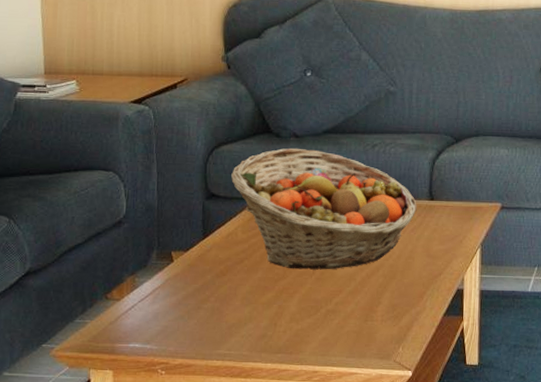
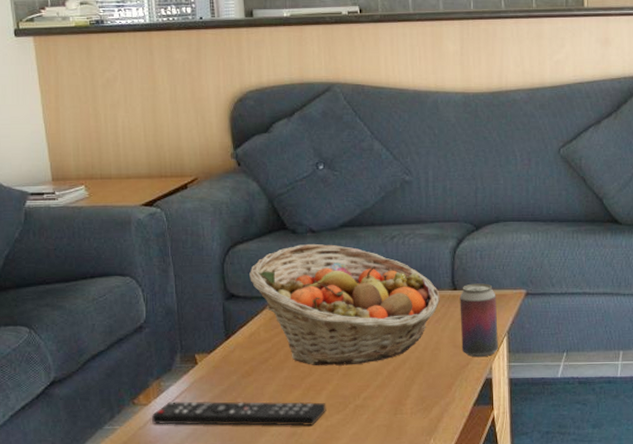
remote control: none [124,298,298,329] -> present [152,401,326,426]
beverage can: none [435,194,472,268] -> present [460,283,498,358]

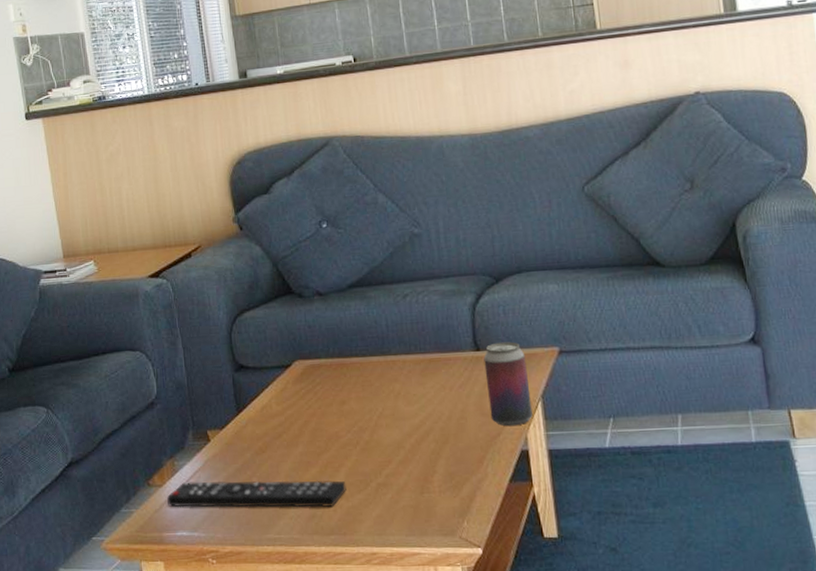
fruit basket: present [249,243,440,366] -> none [257,307,462,441]

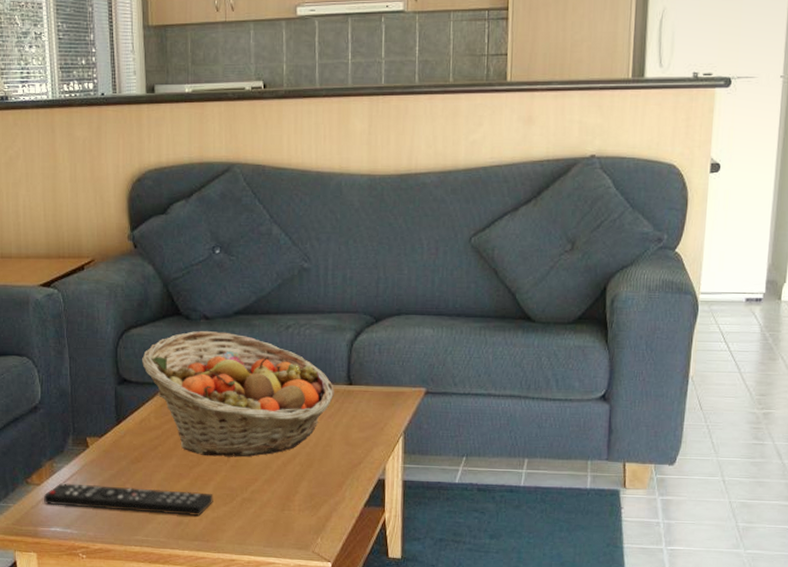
fruit basket: none [257,307,462,441] -> present [142,330,334,457]
beverage can: present [483,341,533,427] -> none [354,379,394,457]

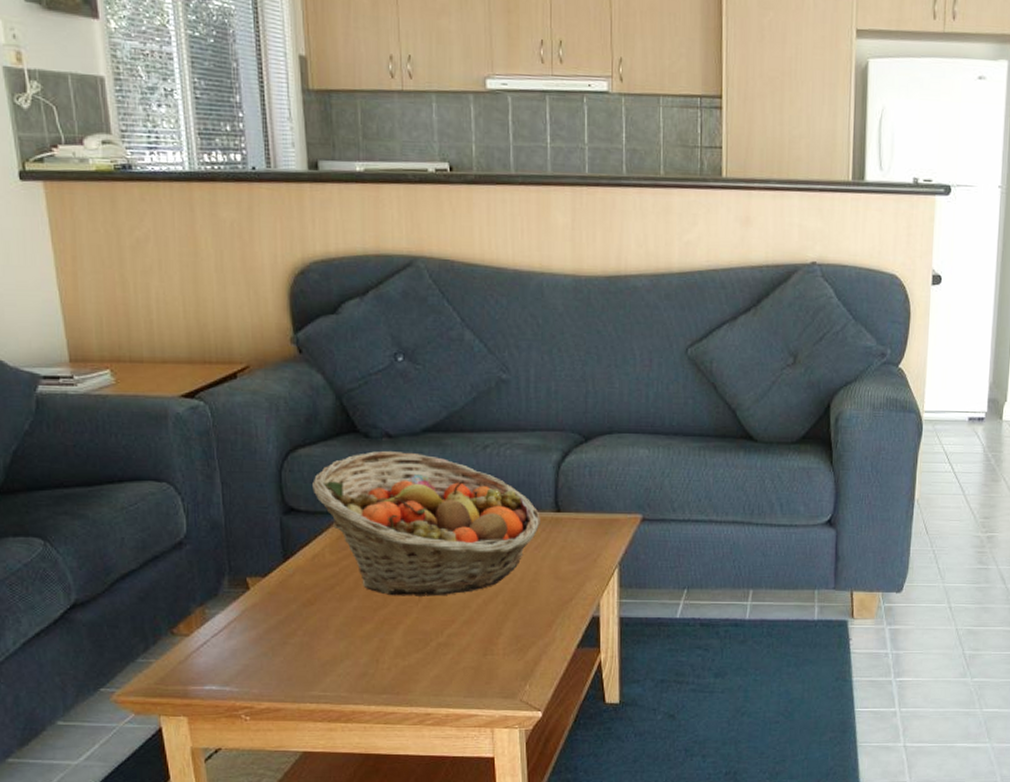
remote control: present [44,483,213,517] -> none [195,632,403,666]

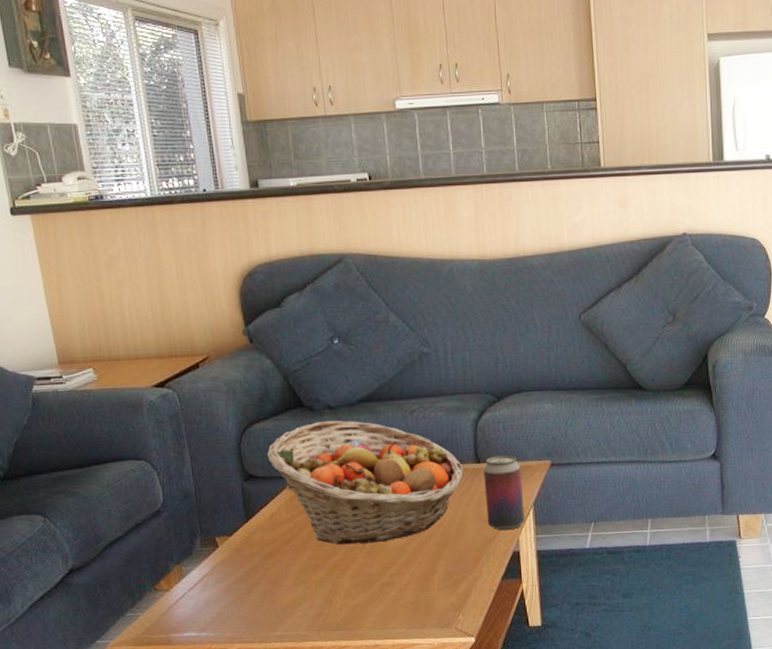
beverage can: none [563,505,608,592] -> present [483,455,525,531]

